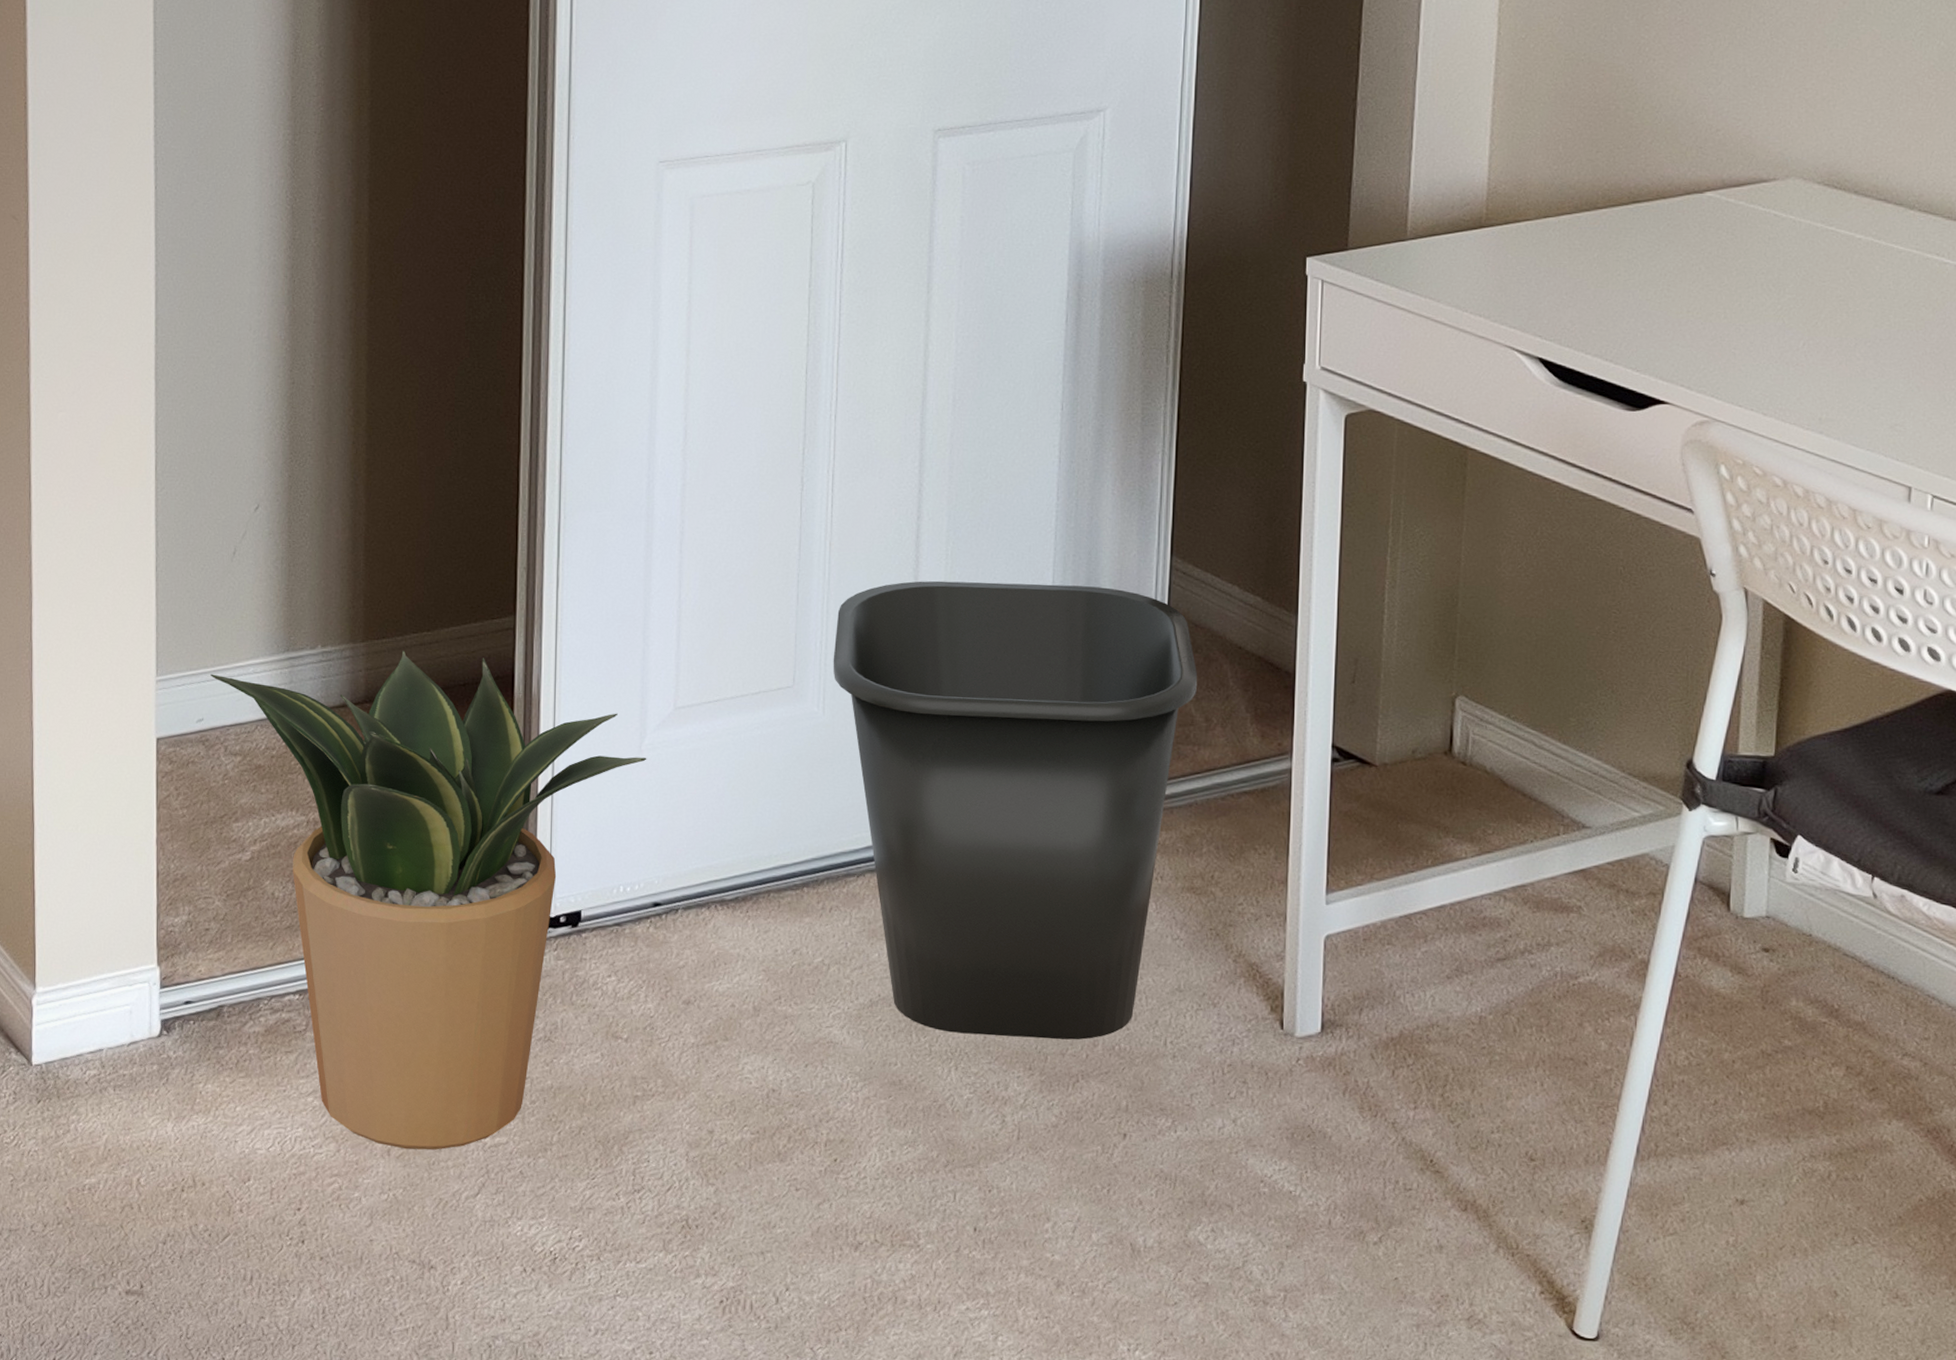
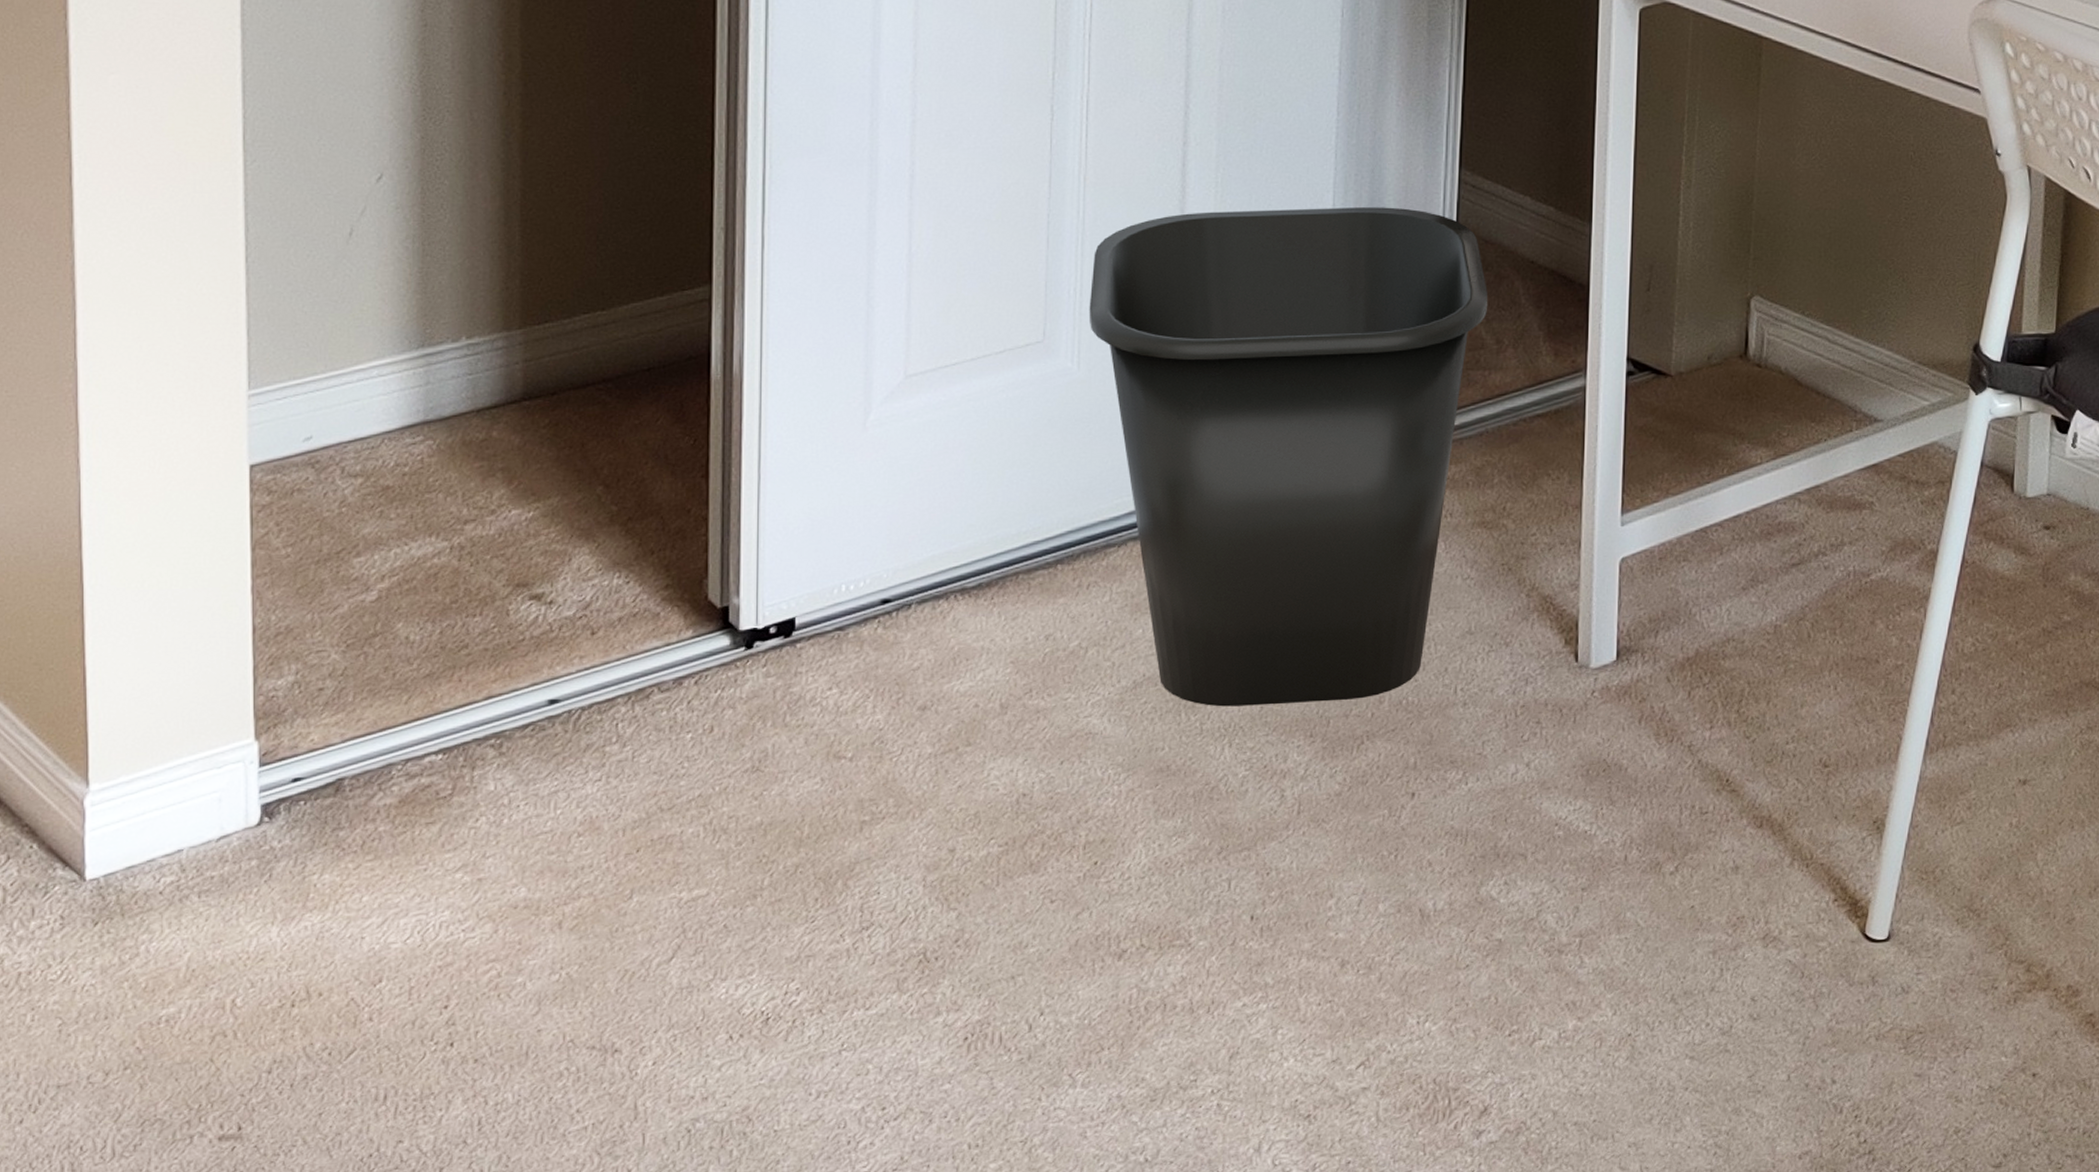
potted plant: present [210,650,647,1150] -> none [321,335,873,919]

